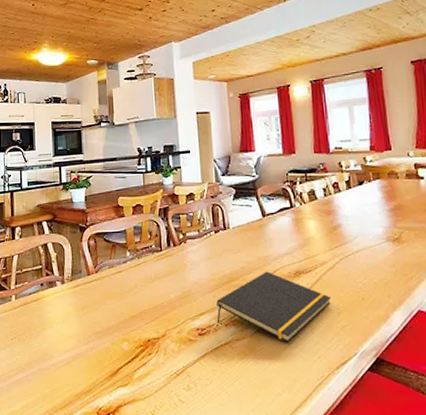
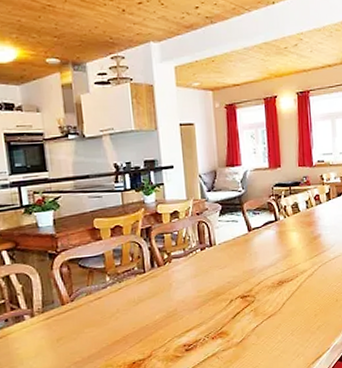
notepad: present [216,271,331,343] -> none [203,283,309,347]

